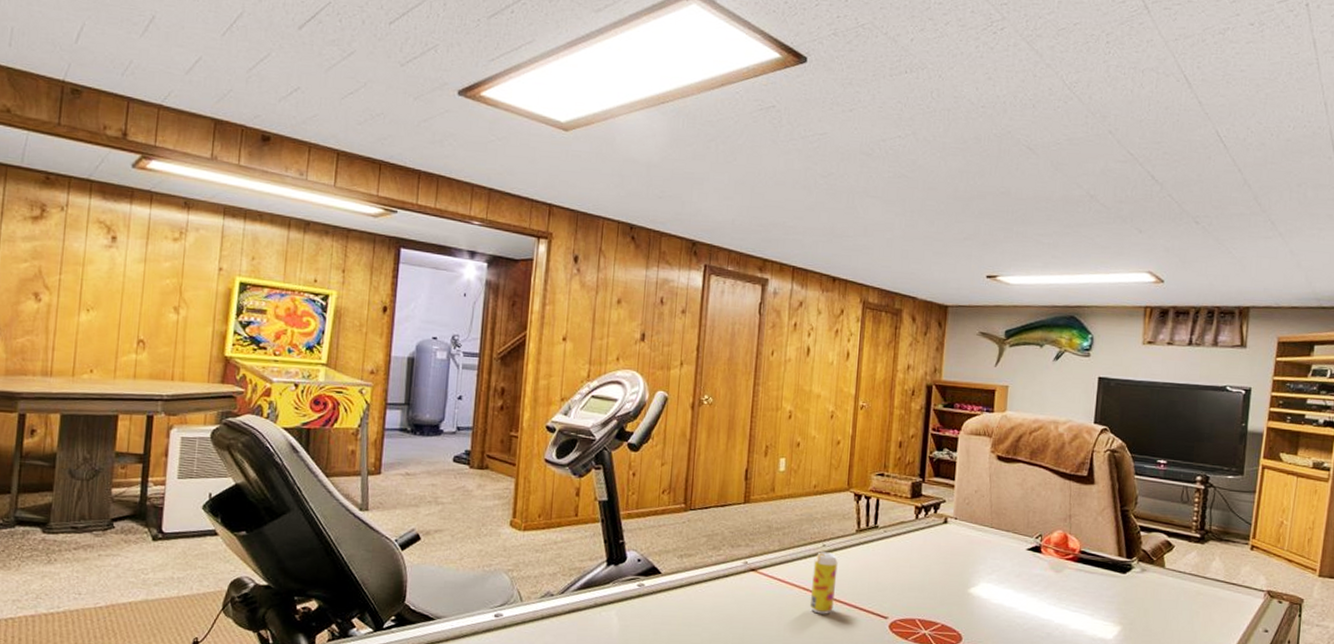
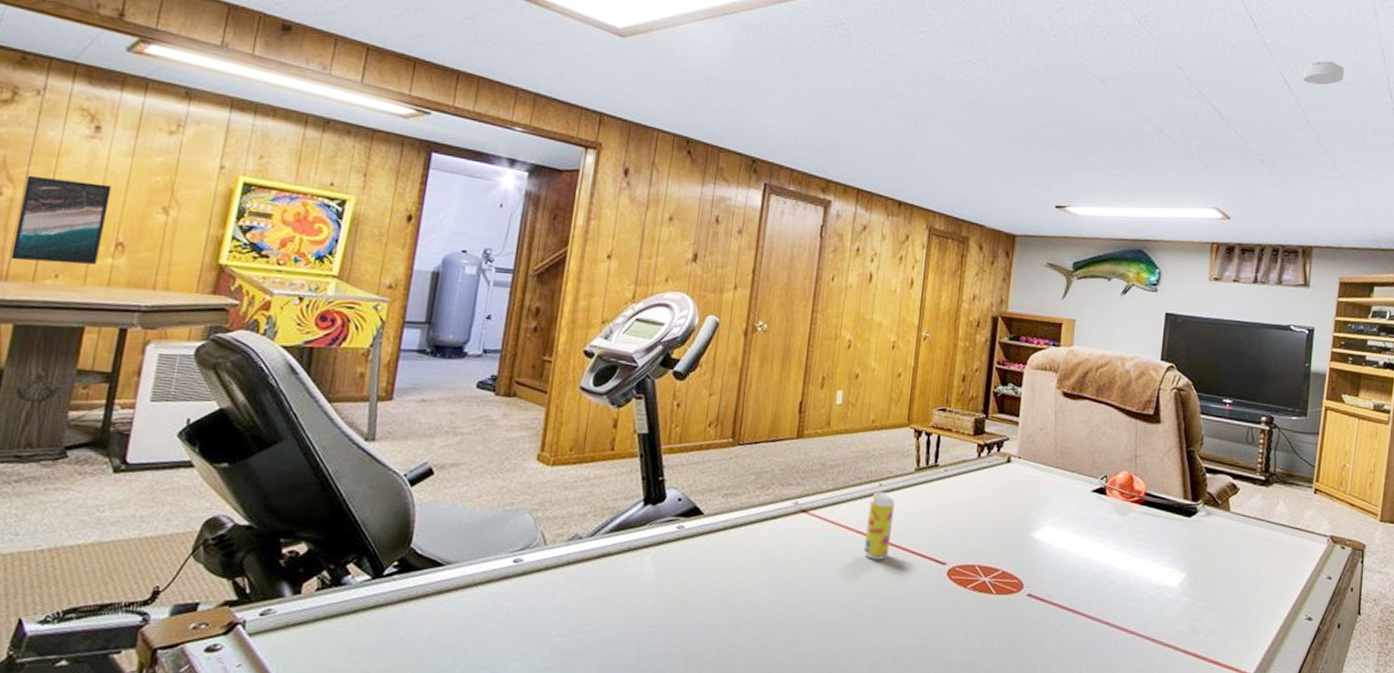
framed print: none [53,282,130,360] -> present [10,175,112,265]
smoke detector: none [1239,117,1284,143] -> present [1302,60,1344,85]

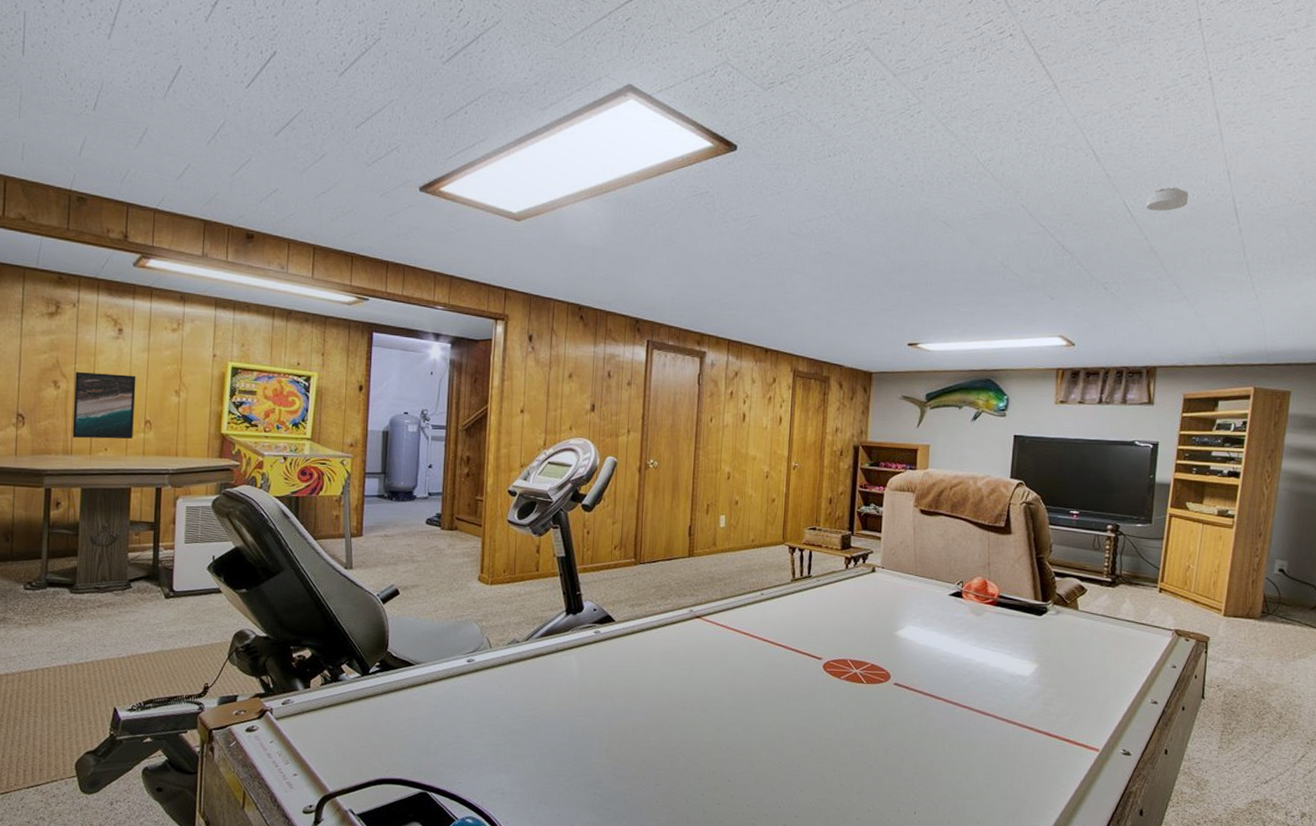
beverage can: present [863,492,895,560] -> none [750,600,775,656]

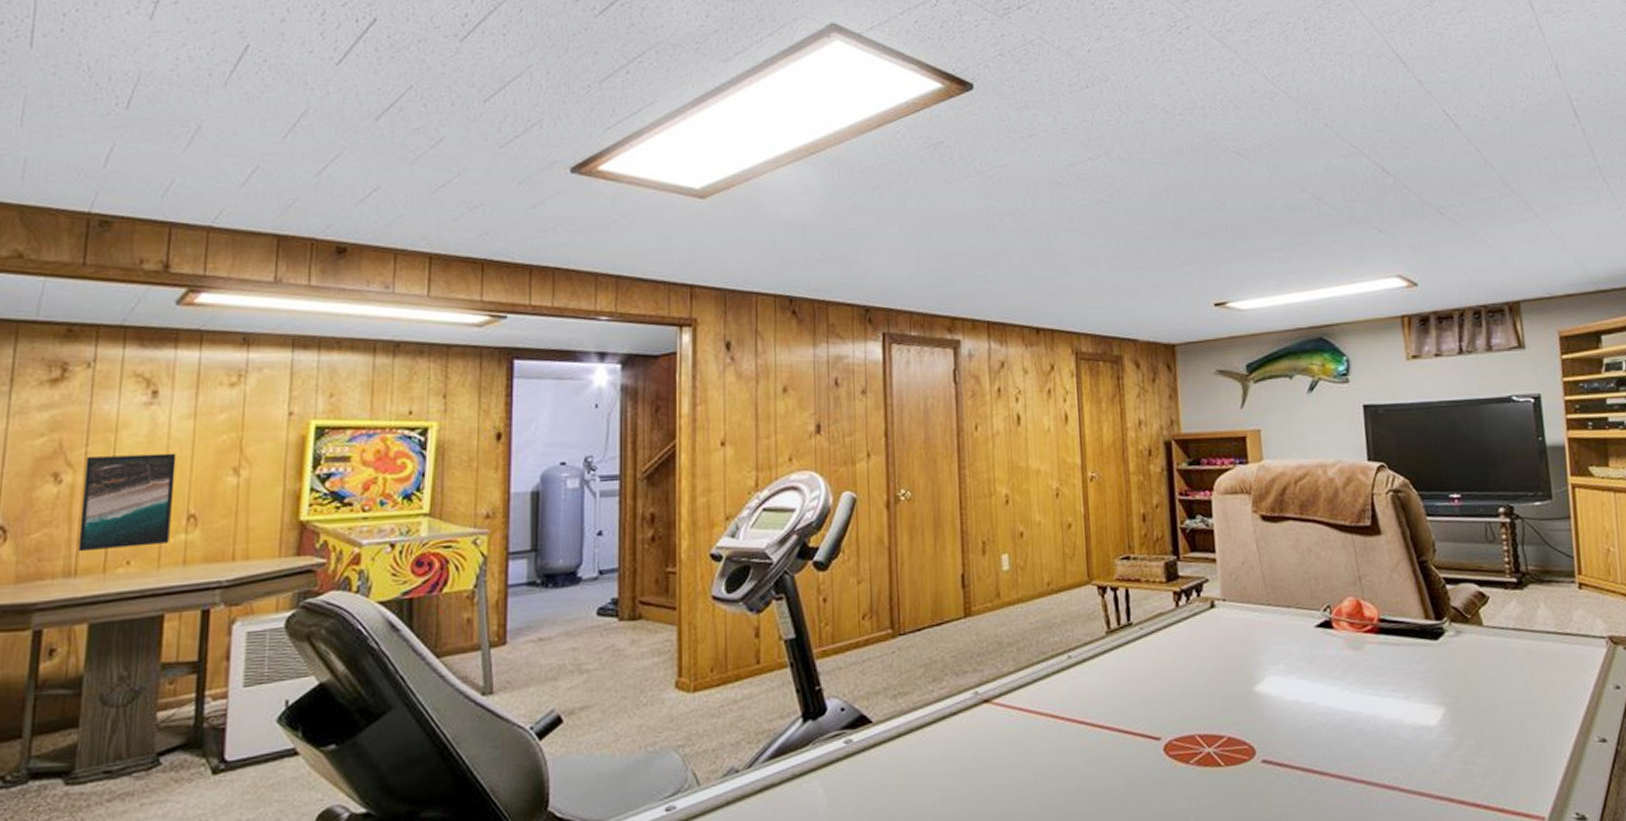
smoke detector: present [1146,187,1188,211] -> none [1470,88,1517,118]

